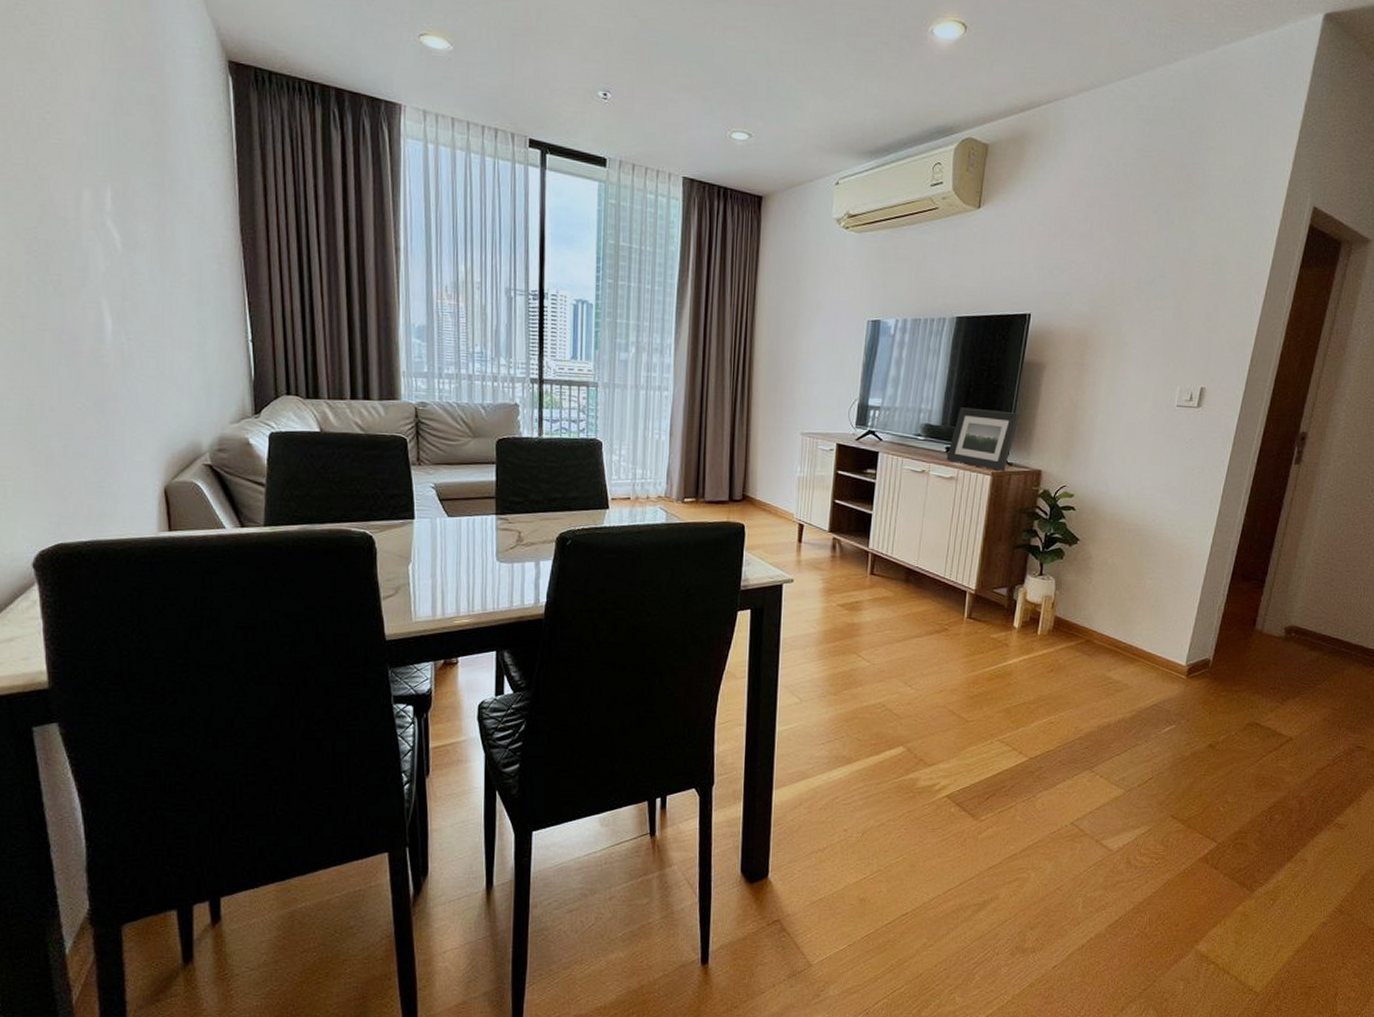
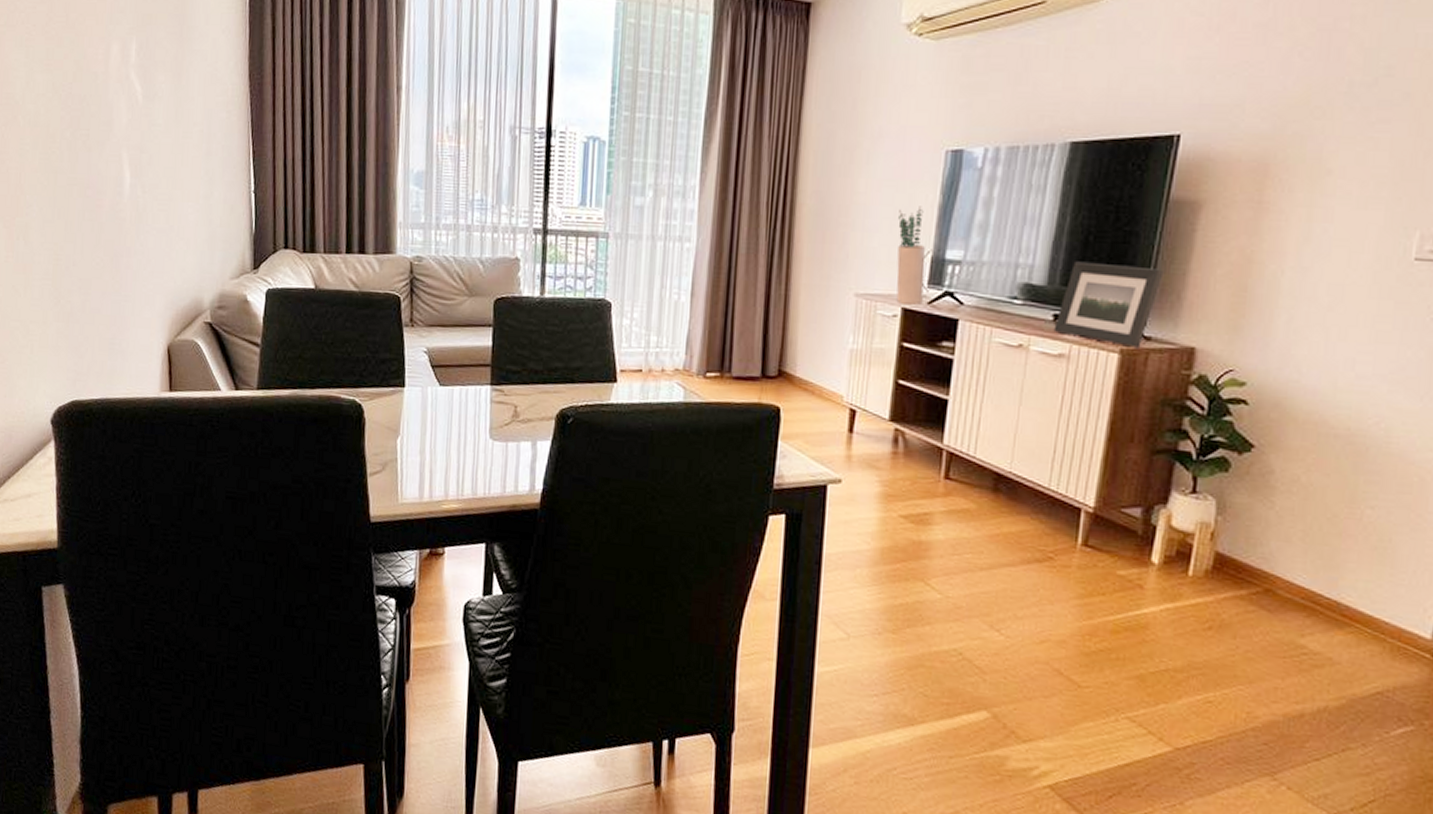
vase: none [832,364,854,441] -> present [896,206,925,305]

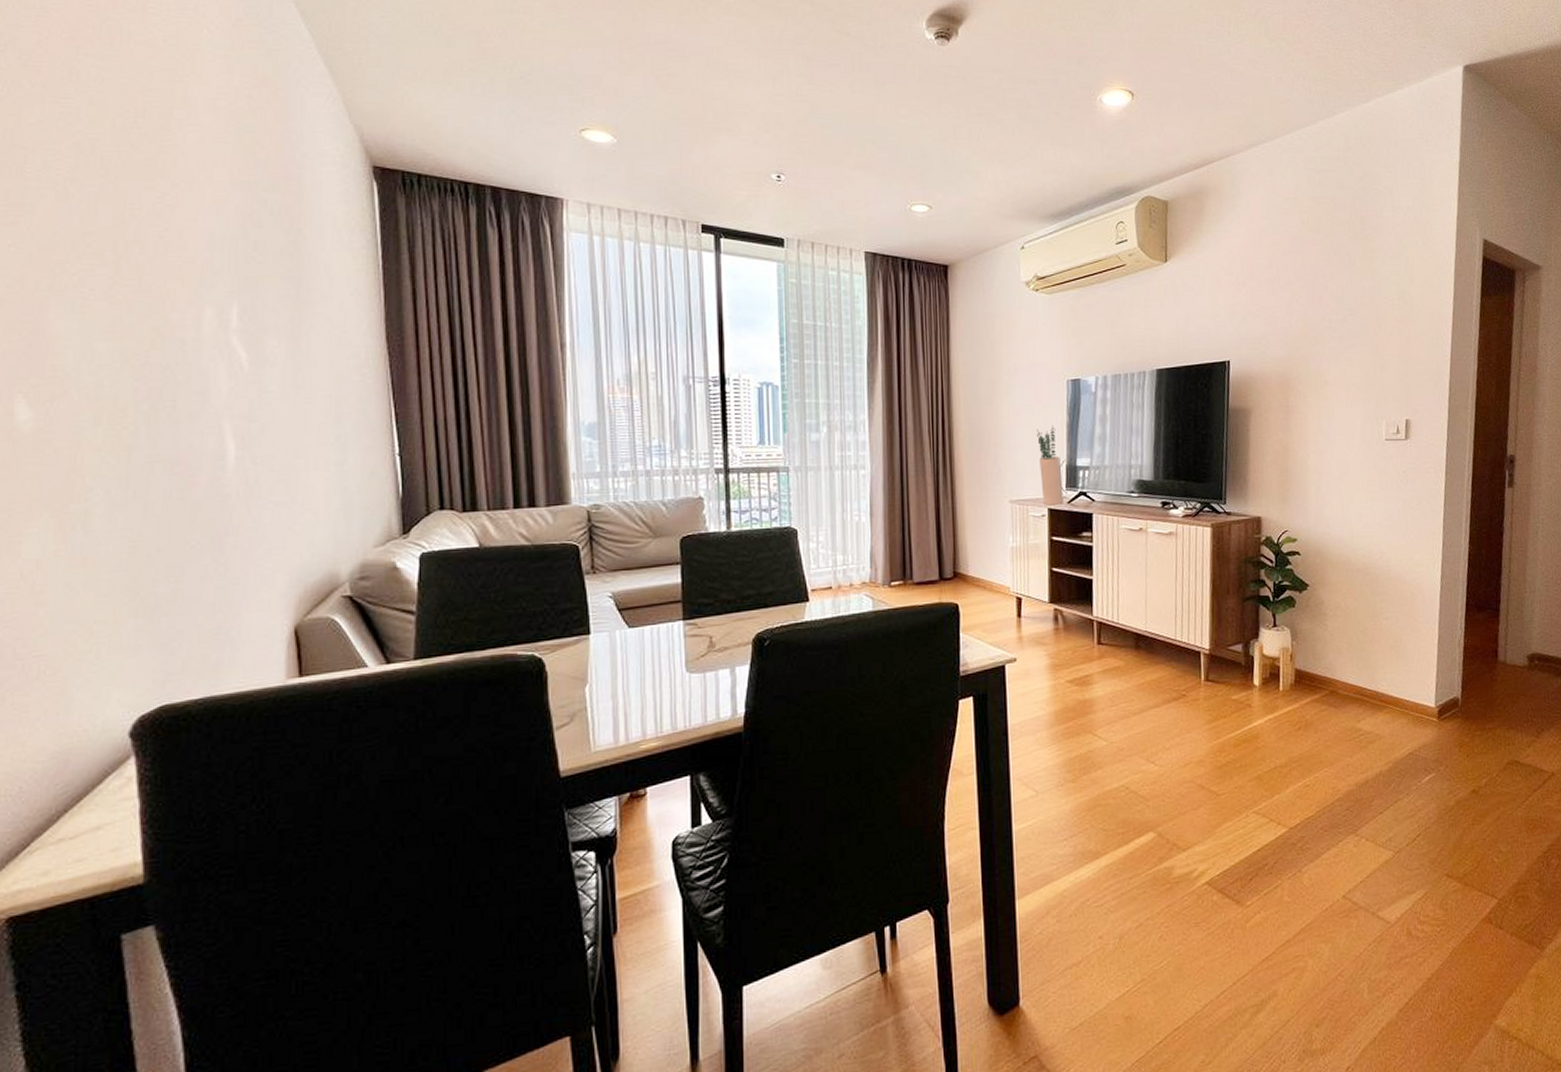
picture frame: present [1053,261,1164,348] -> none [1163,459,1233,521]

